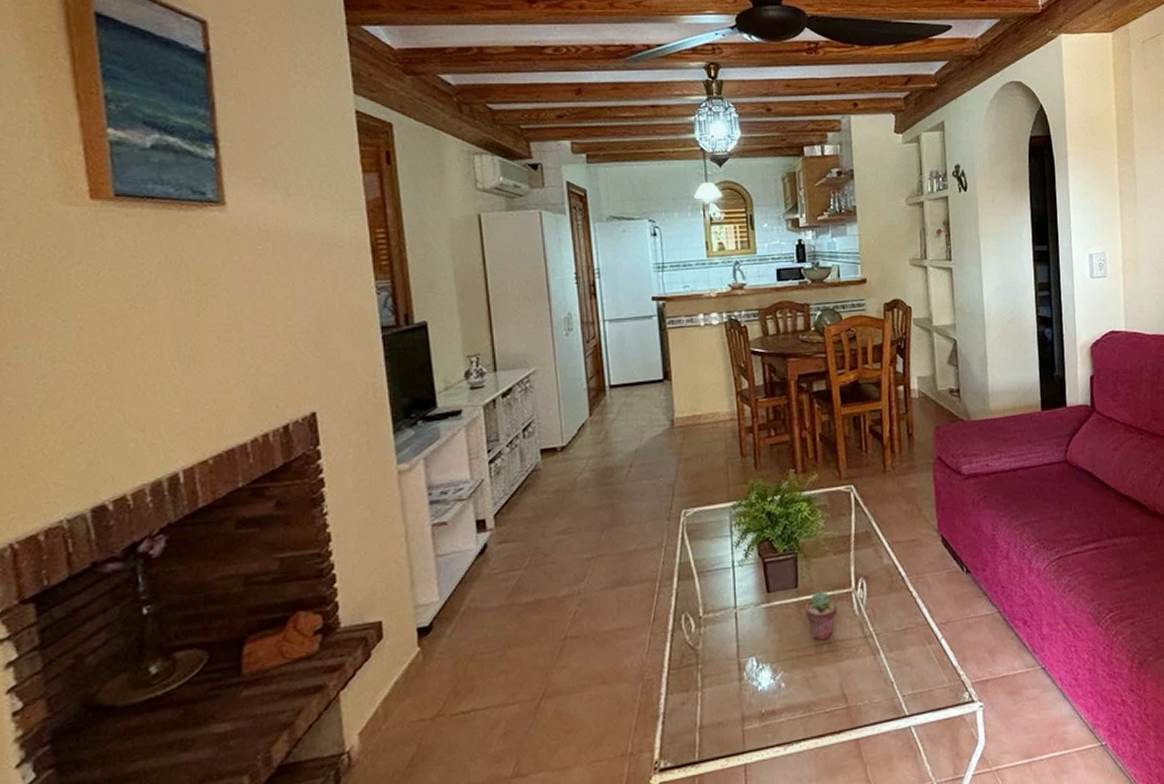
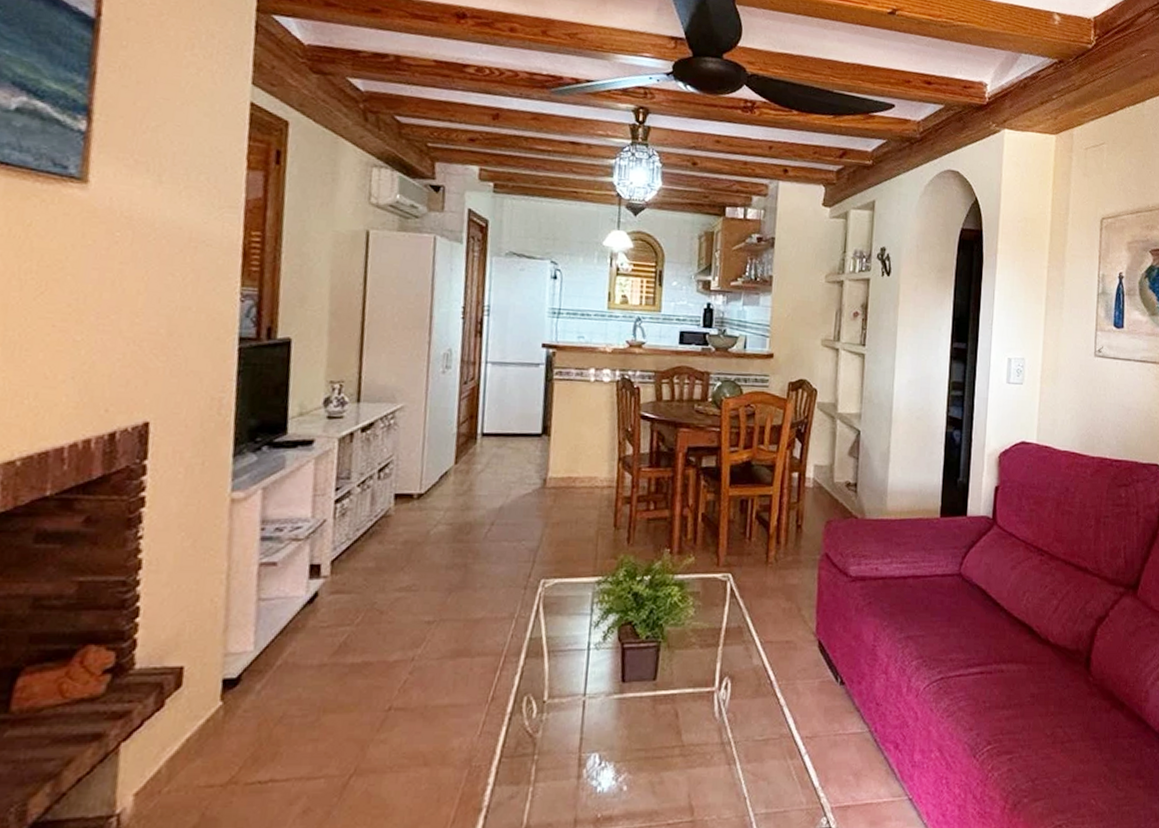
potted succulent: present [805,590,837,641] -> none [660,686,696,742]

